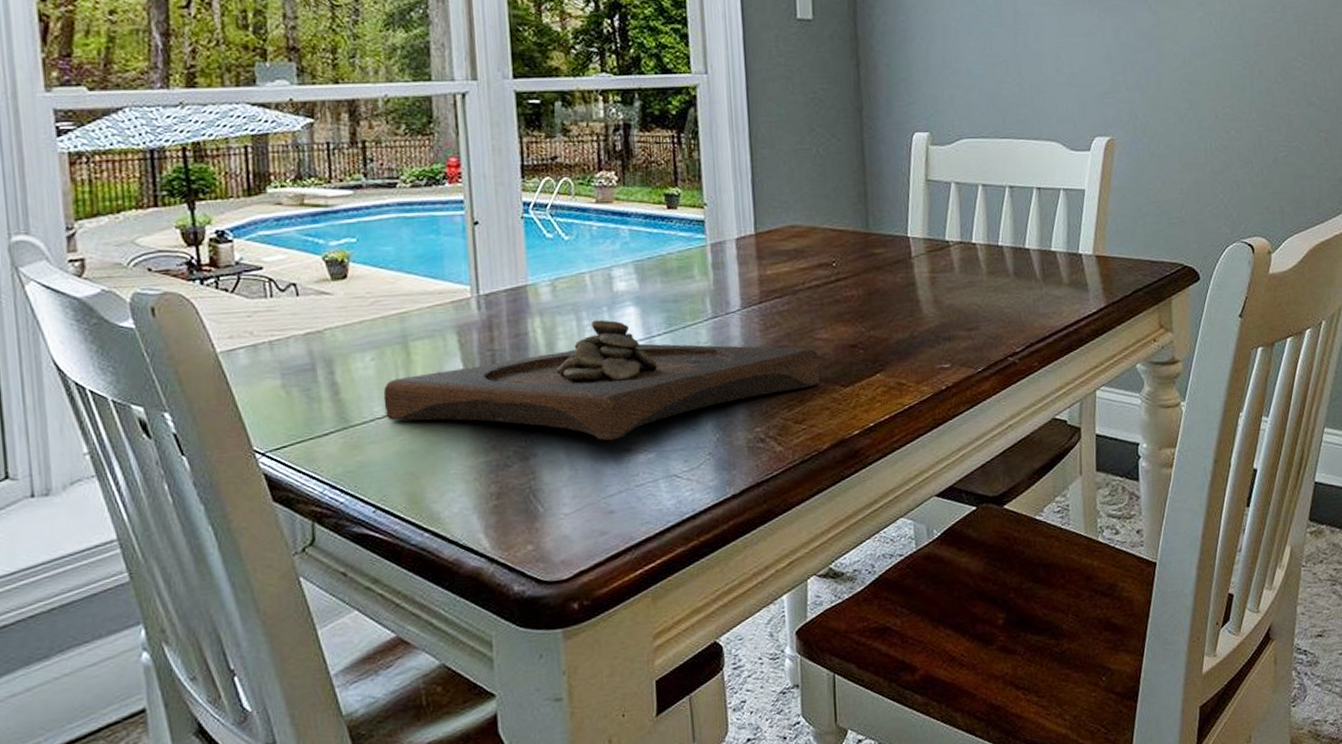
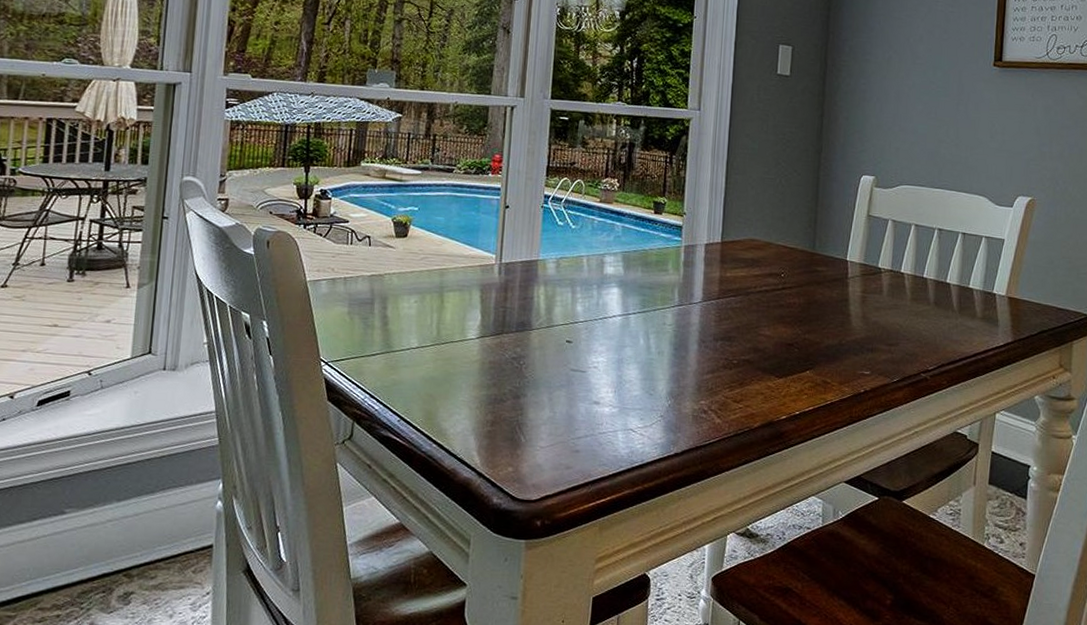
wooden tray: present [383,320,821,441] -> none [418,295,761,393]

